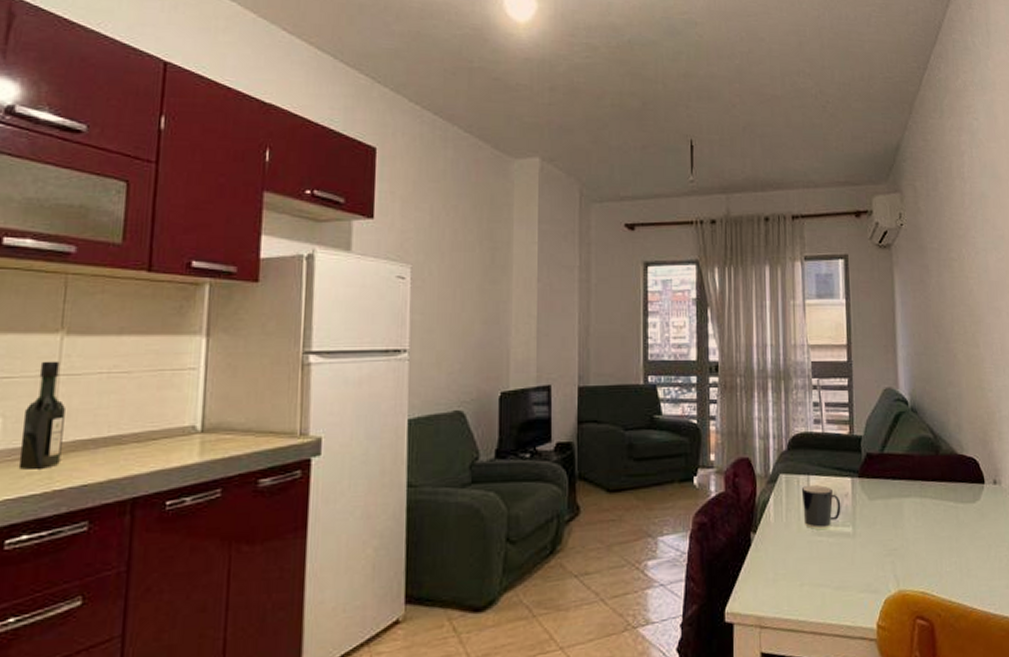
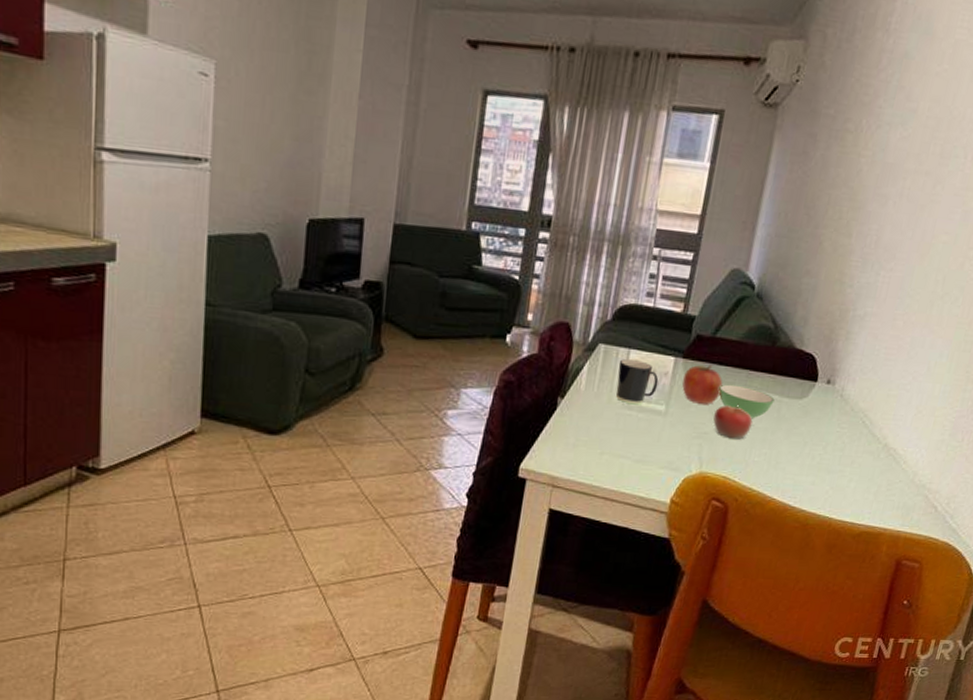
fruit: none [862,481,901,521] -> present [681,365,723,404]
bowl: none [896,496,951,529] -> present [718,384,775,419]
fruit: none [899,515,936,552] -> present [713,404,753,440]

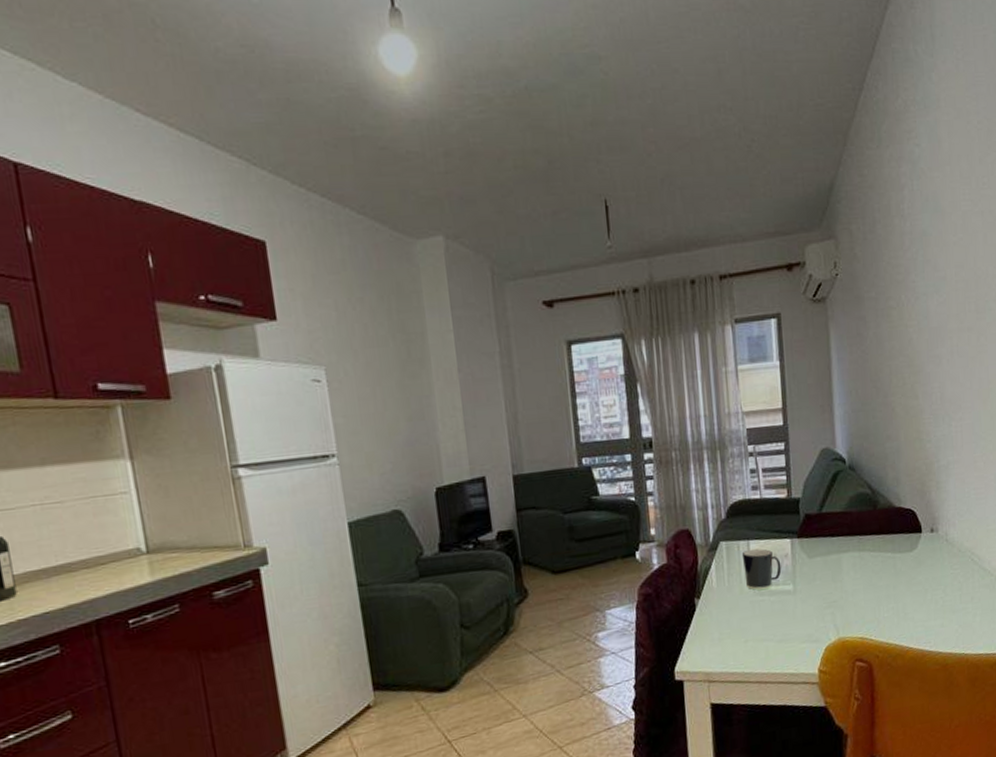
fruit: present [681,365,723,404] -> none [801,539,840,576]
fruit: present [713,404,753,440] -> none [838,568,874,602]
bowl: present [718,384,775,419] -> none [835,551,889,580]

